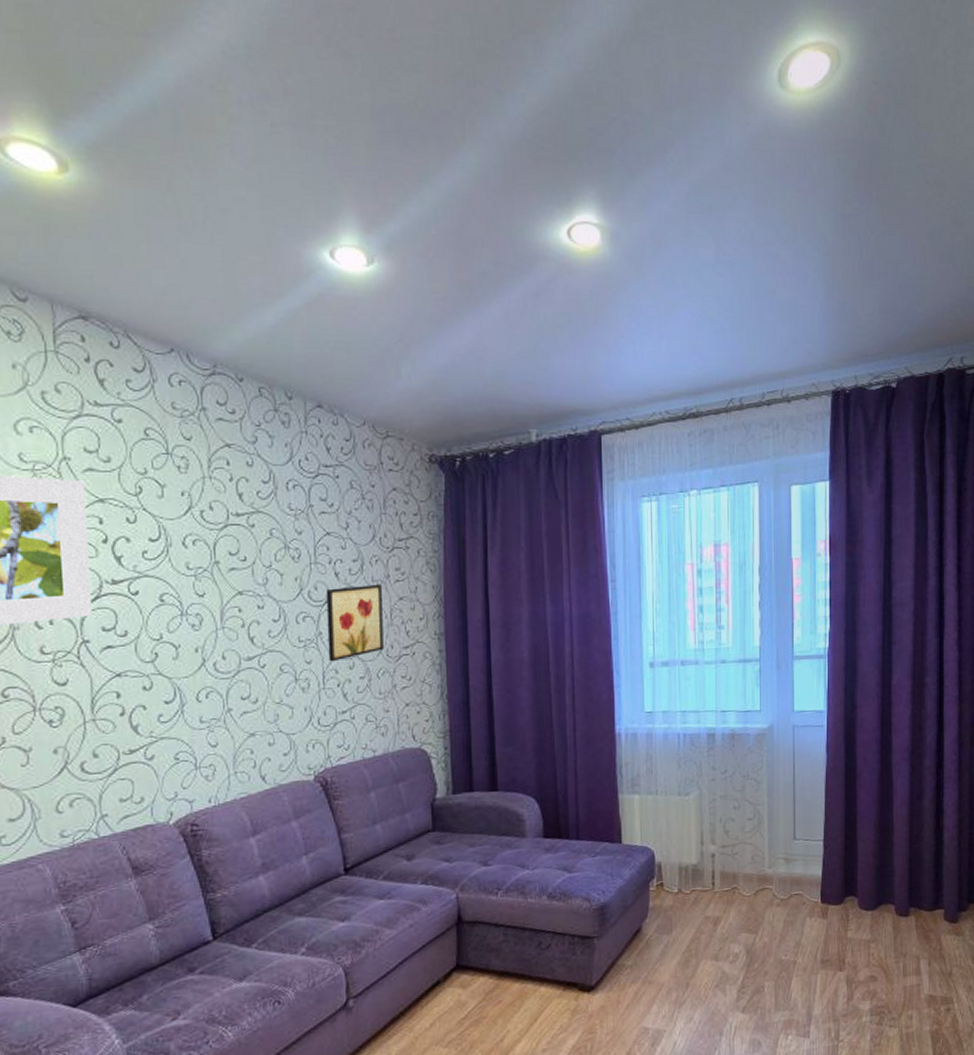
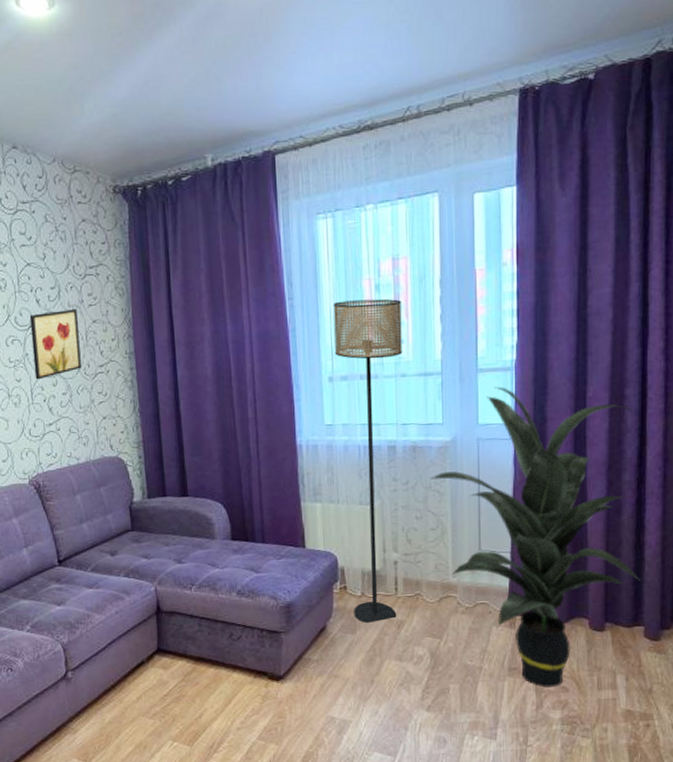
floor lamp: none [656,584,723,923] -> present [333,298,402,624]
indoor plant: none [748,673,941,978] -> present [430,386,641,688]

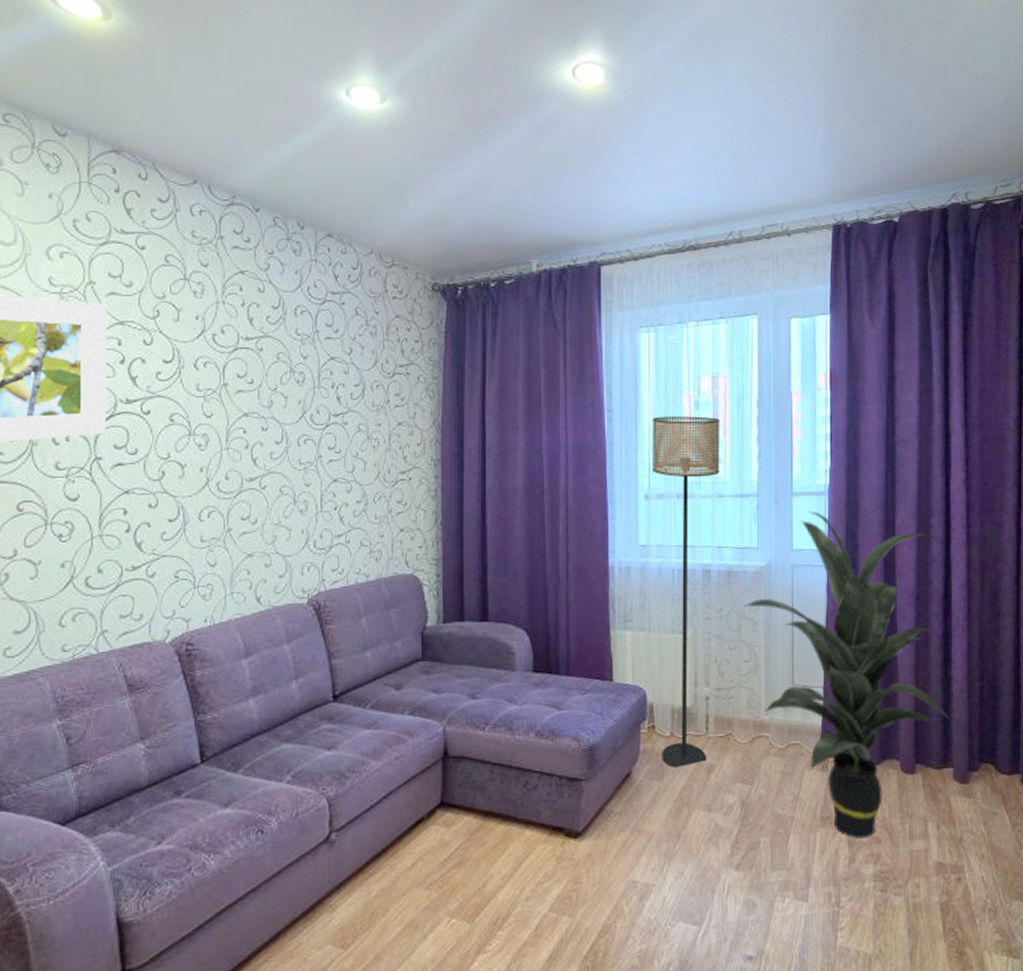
wall art: present [29,308,82,380] -> none [327,409,381,485]

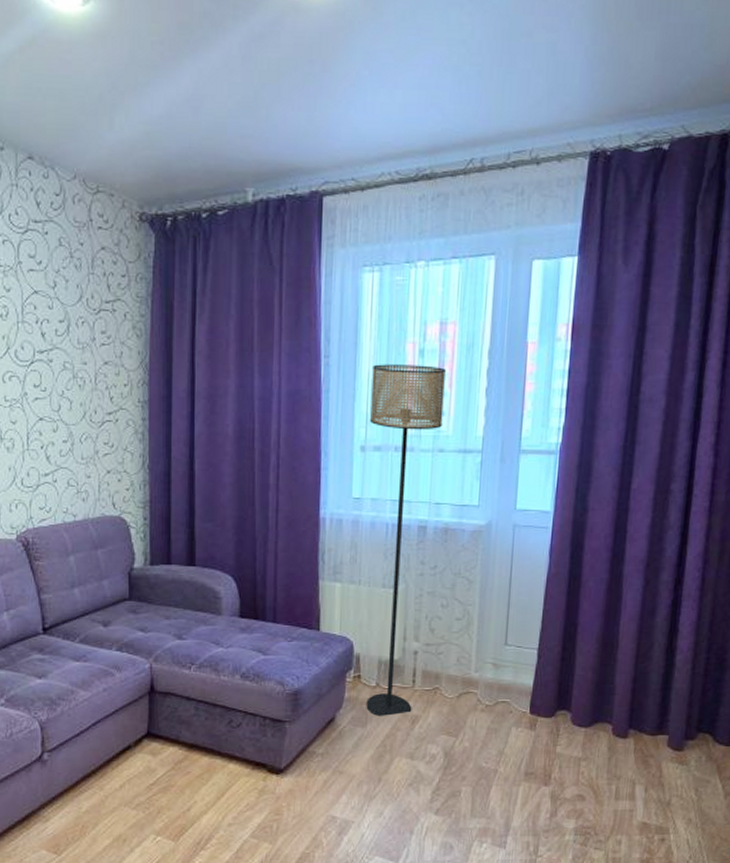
indoor plant: present [744,511,950,839] -> none [460,470,680,795]

